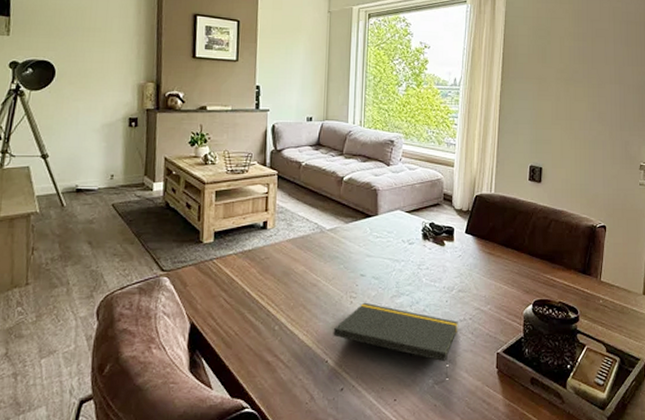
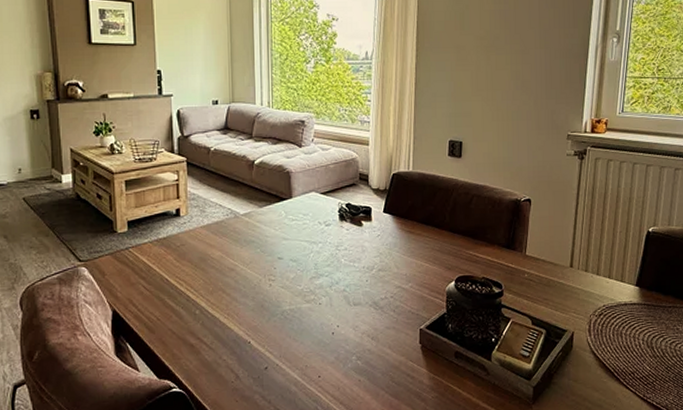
notepad: present [333,302,458,378] -> none [254,284,380,355]

